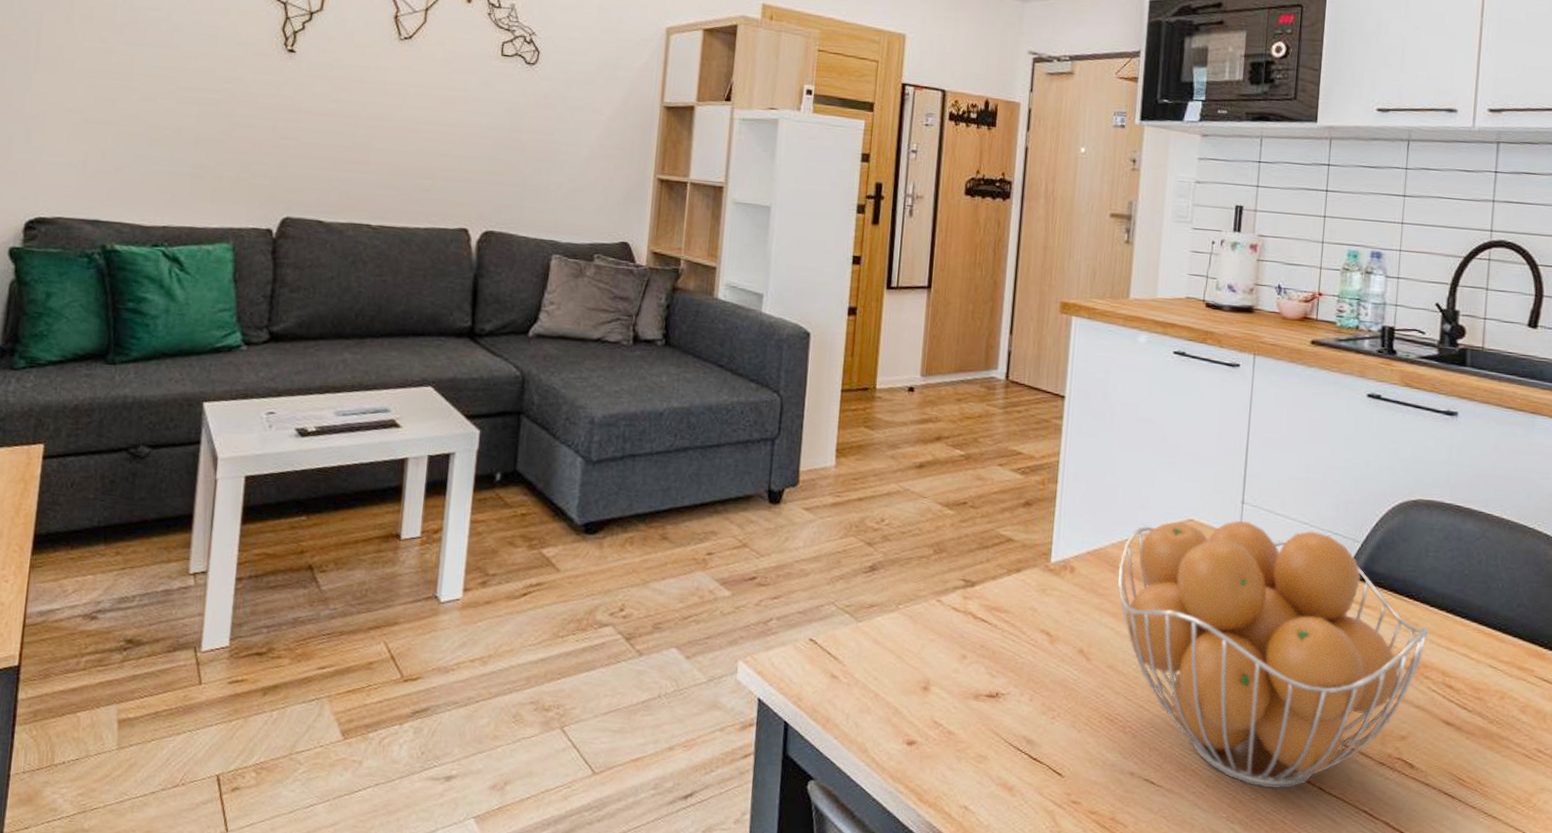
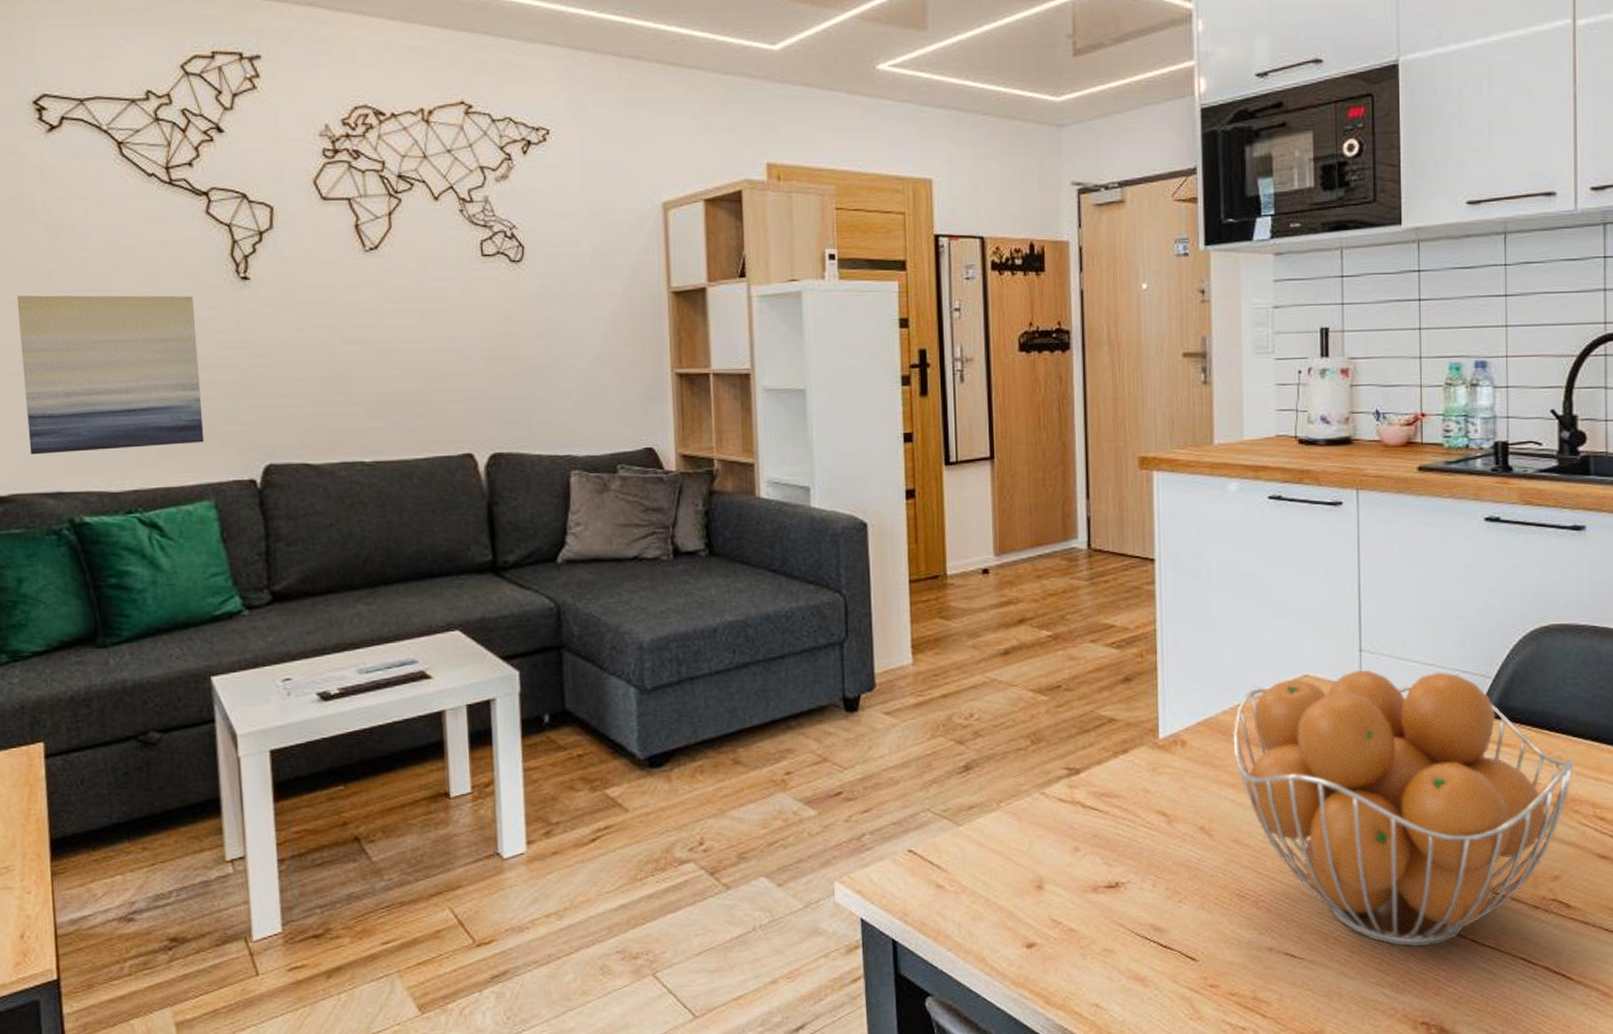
wall art: none [77,43,243,191] -> present [16,295,204,455]

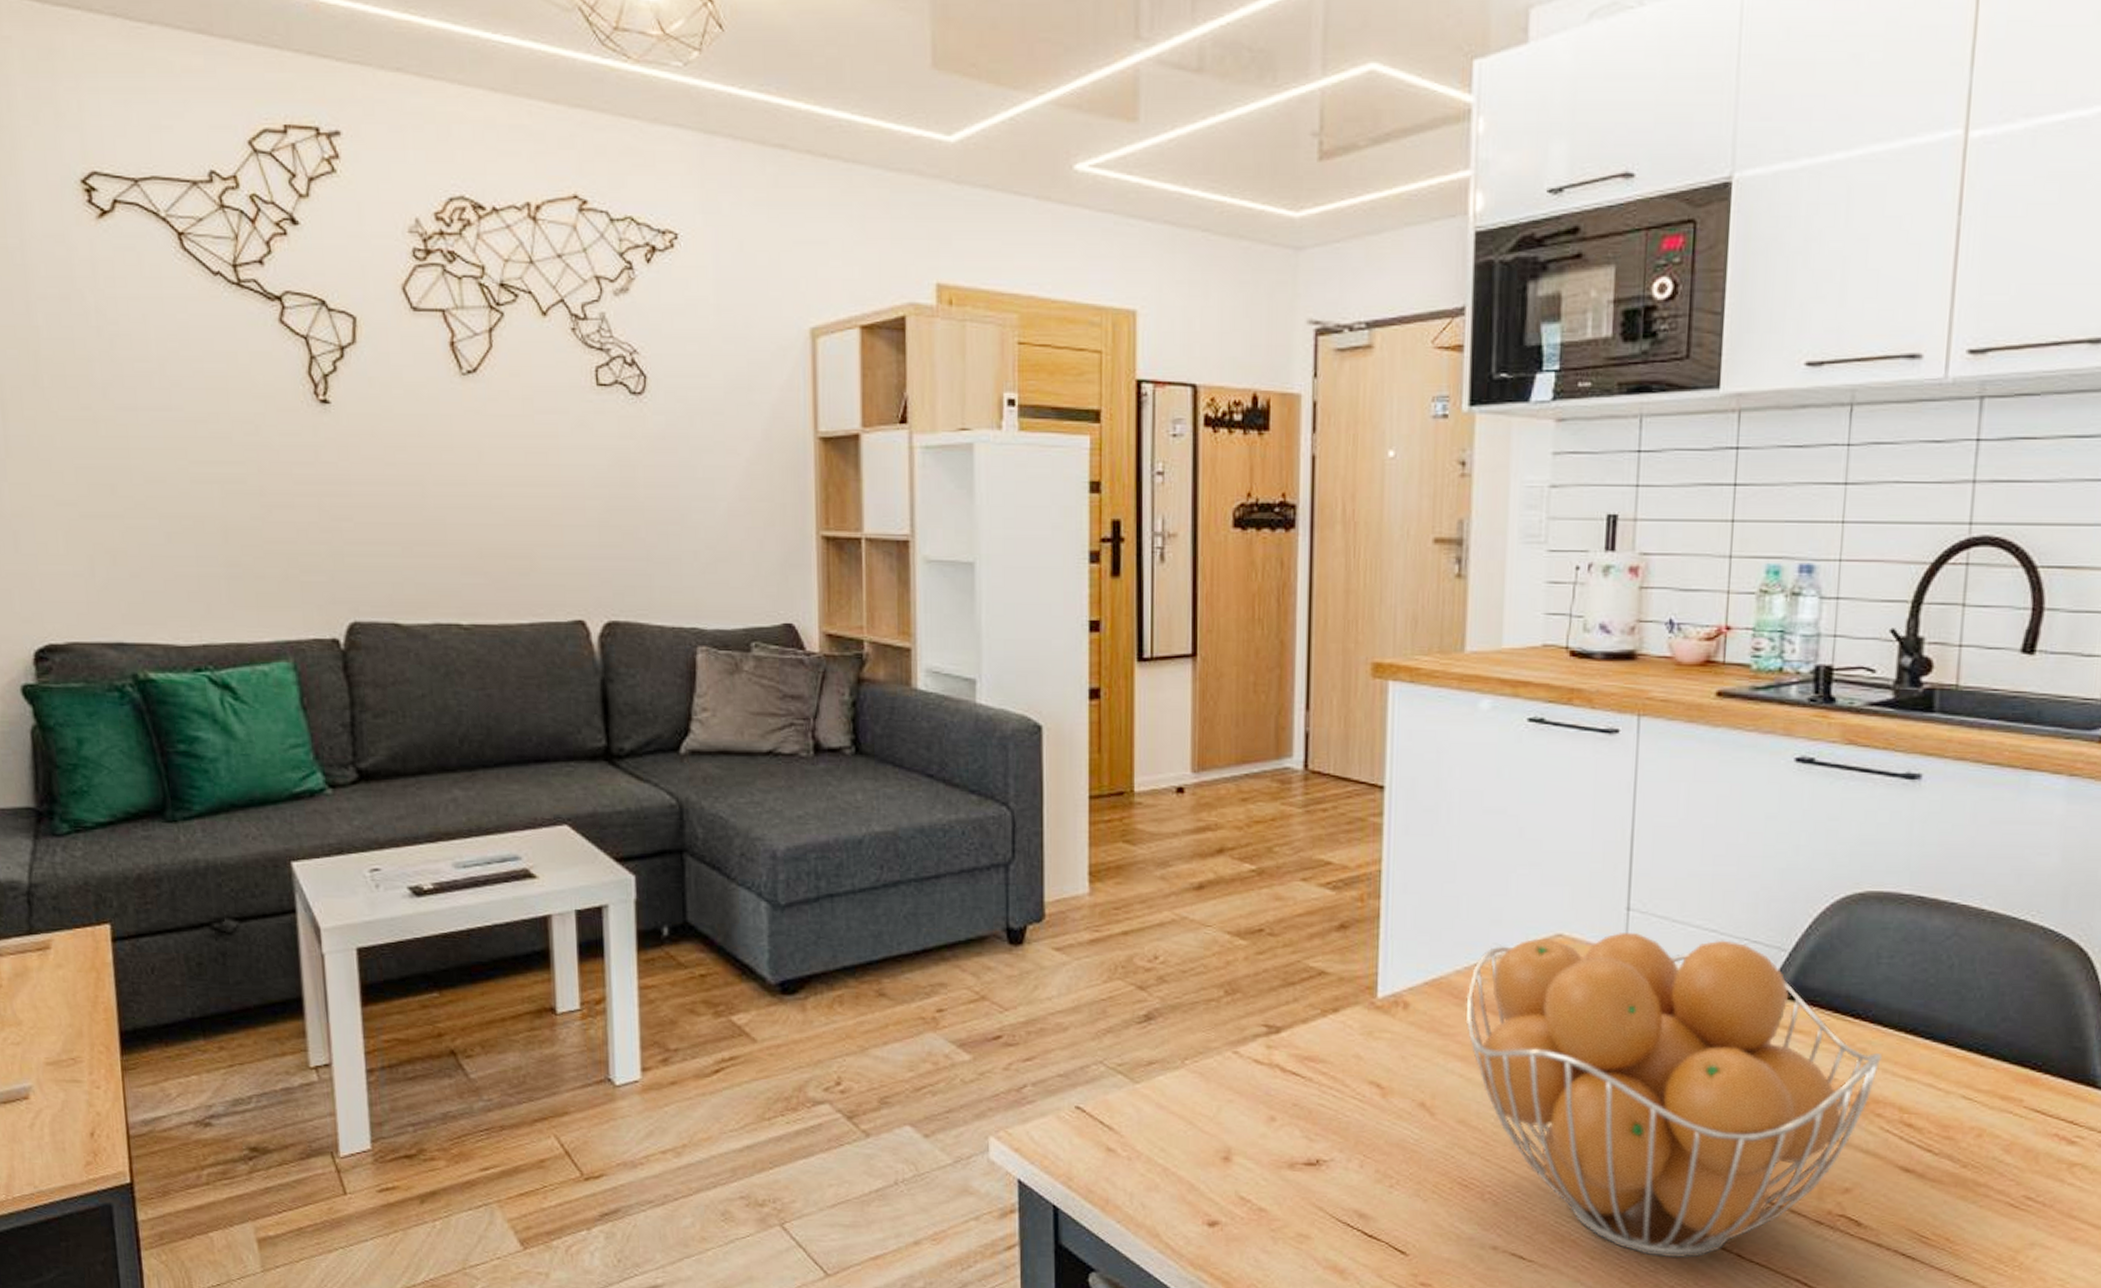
wall art: present [16,295,204,455] -> none [68,412,281,599]

